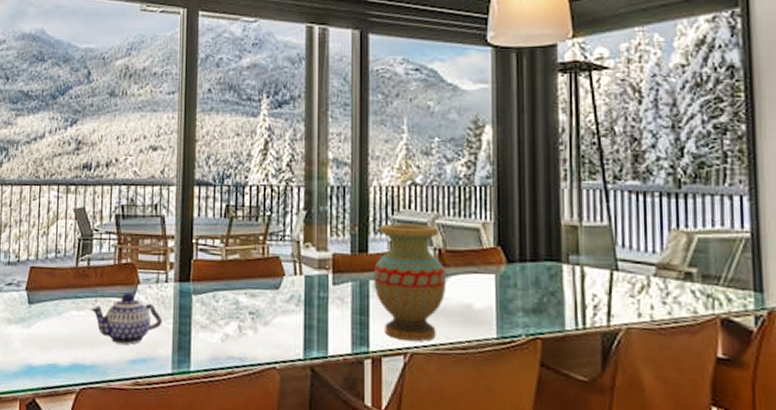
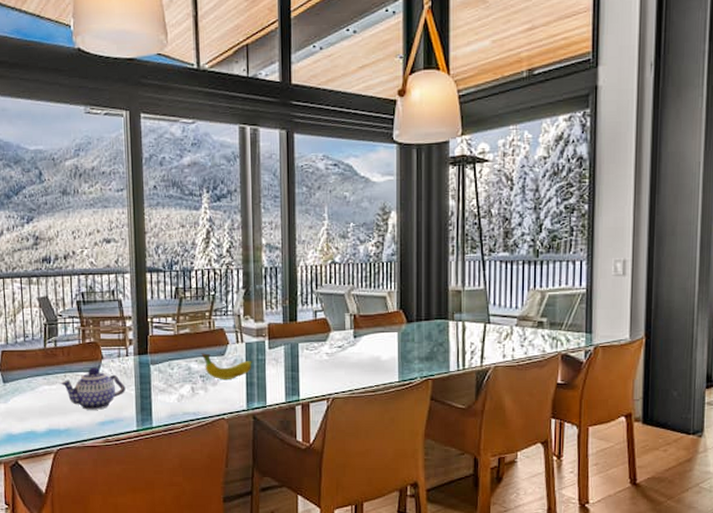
fruit: none [251,284,312,320] -> present [201,353,252,380]
vase: present [374,224,446,341] -> none [302,296,359,388]

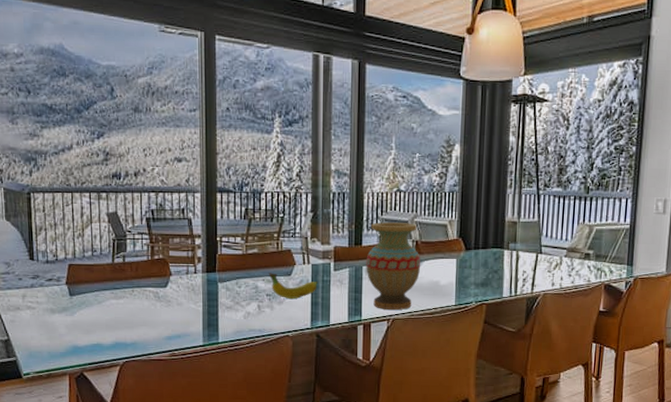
teapot: present [60,367,126,410] -> none [128,283,193,325]
vase: none [302,296,359,388] -> present [366,222,420,310]

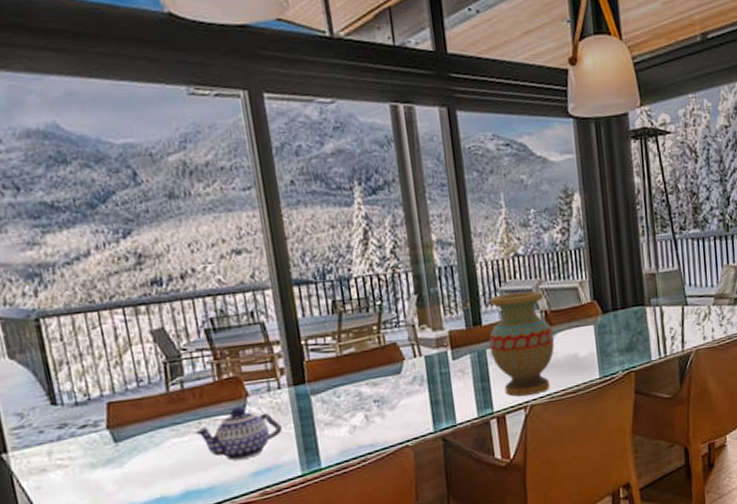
teapot: none [128,283,193,325] -> present [194,407,282,461]
fruit: present [268,273,317,300] -> none [372,373,435,402]

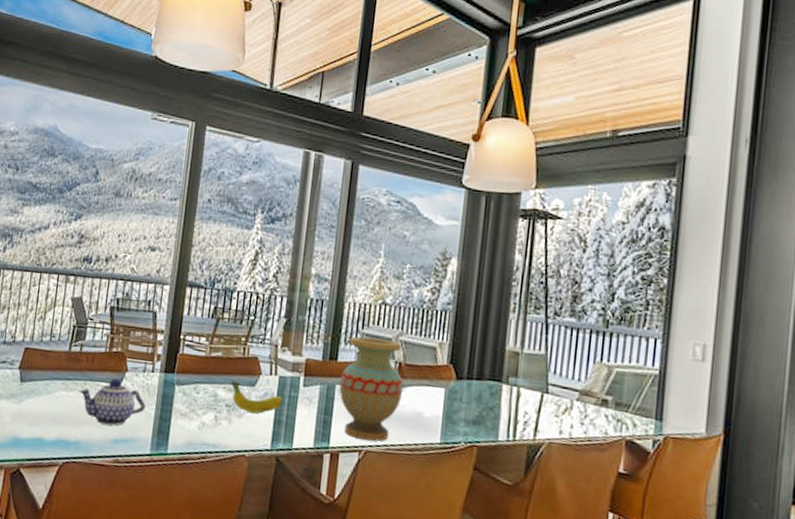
fruit: none [372,373,435,402] -> present [230,380,283,414]

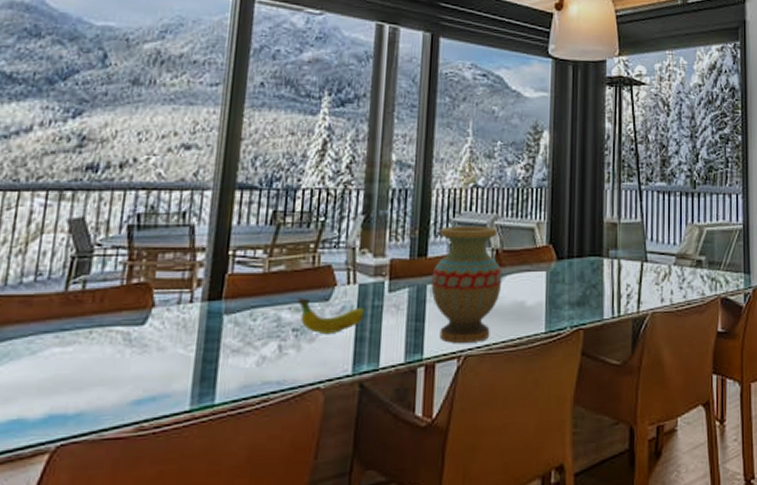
teapot: present [79,379,146,426] -> none [81,319,182,383]

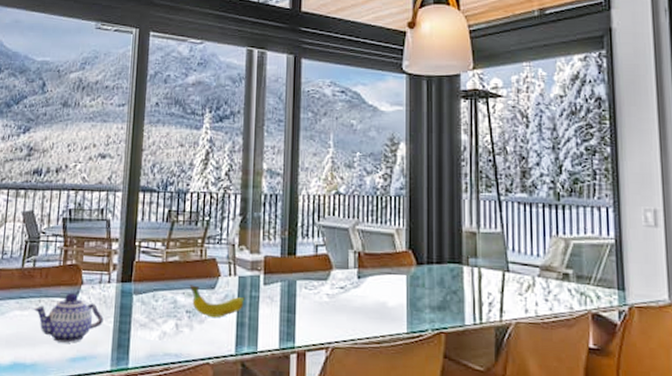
teapot: none [81,319,182,383] -> present [33,293,103,343]
vase: present [431,226,501,343] -> none [300,229,364,336]

